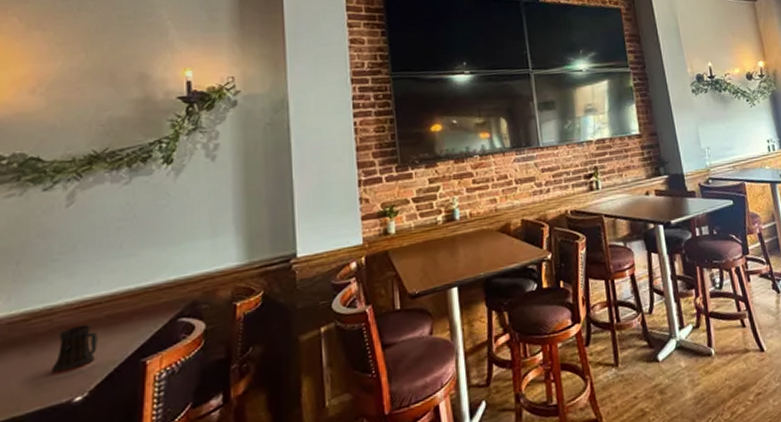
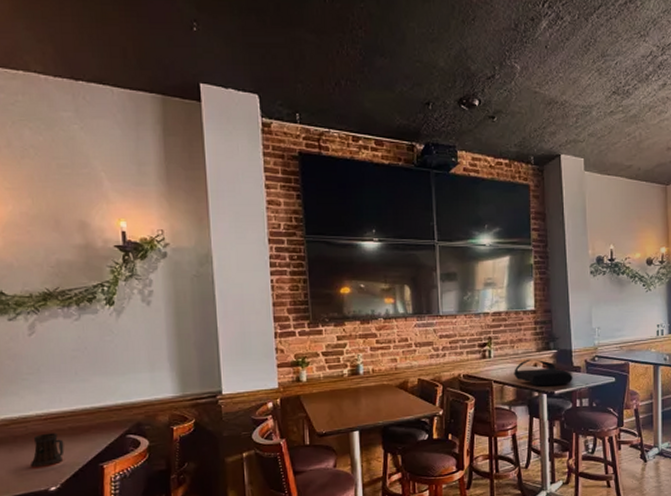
bag: none [625,187,689,217] -> present [514,359,573,387]

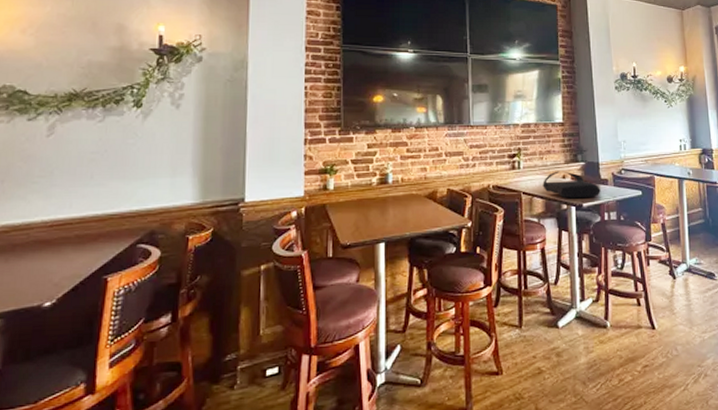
beer mug: present [29,432,65,469] -> none [25,241,67,281]

